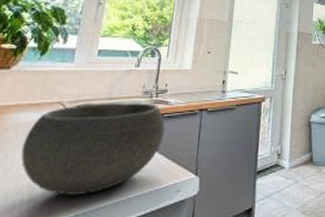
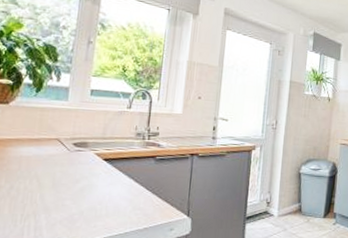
bowl: present [21,103,165,196] -> none [25,142,158,226]

